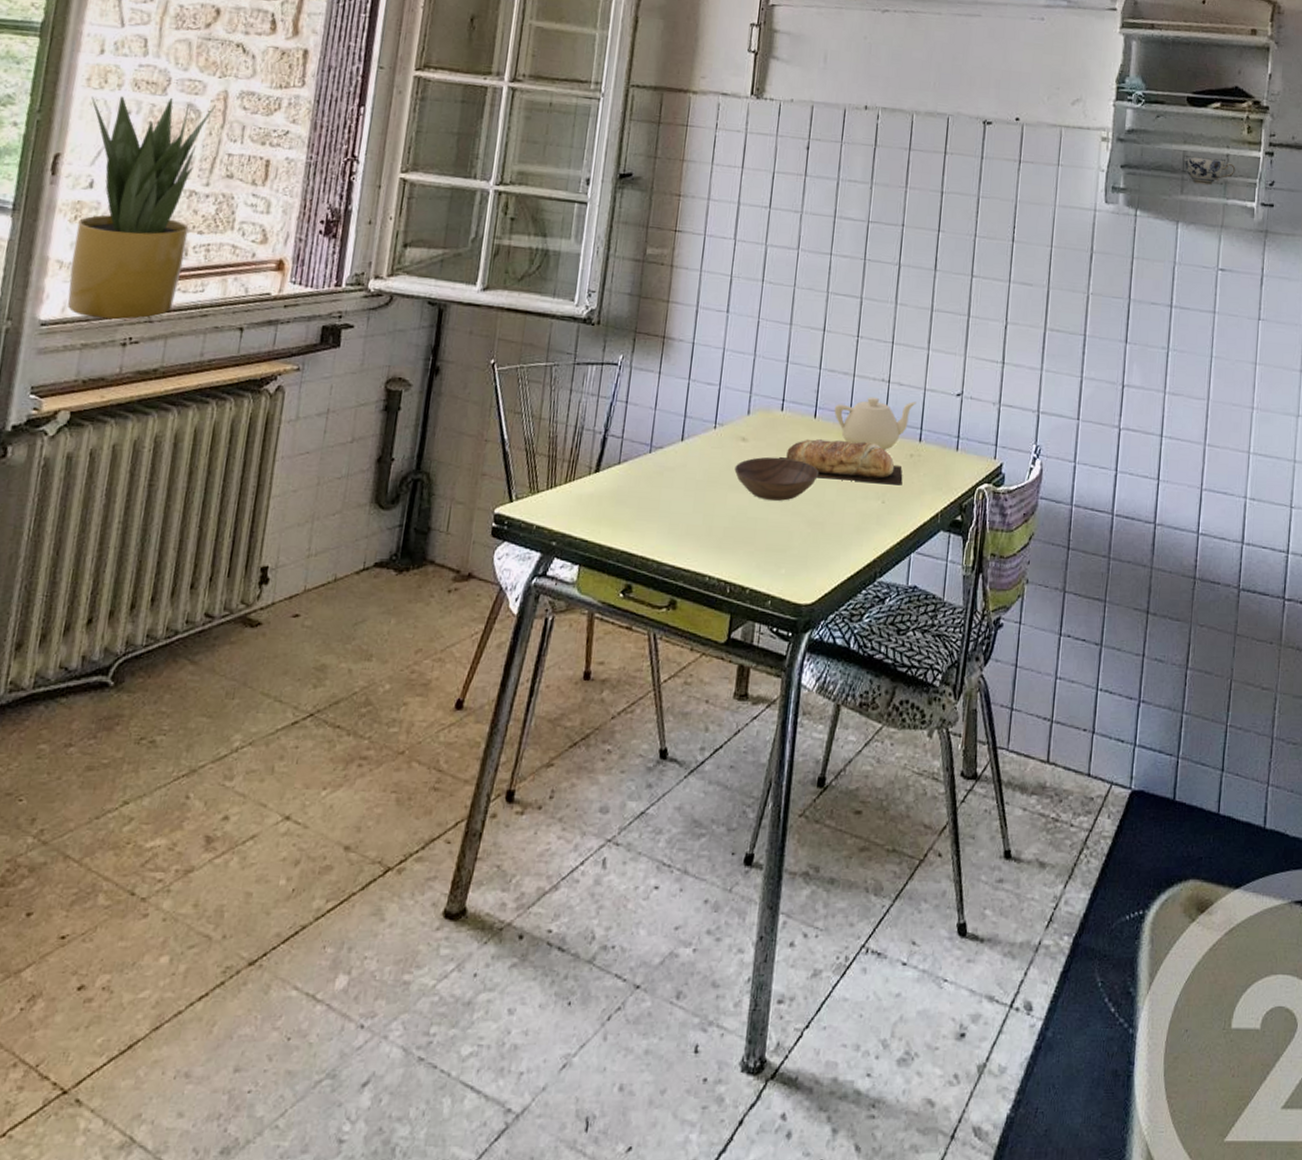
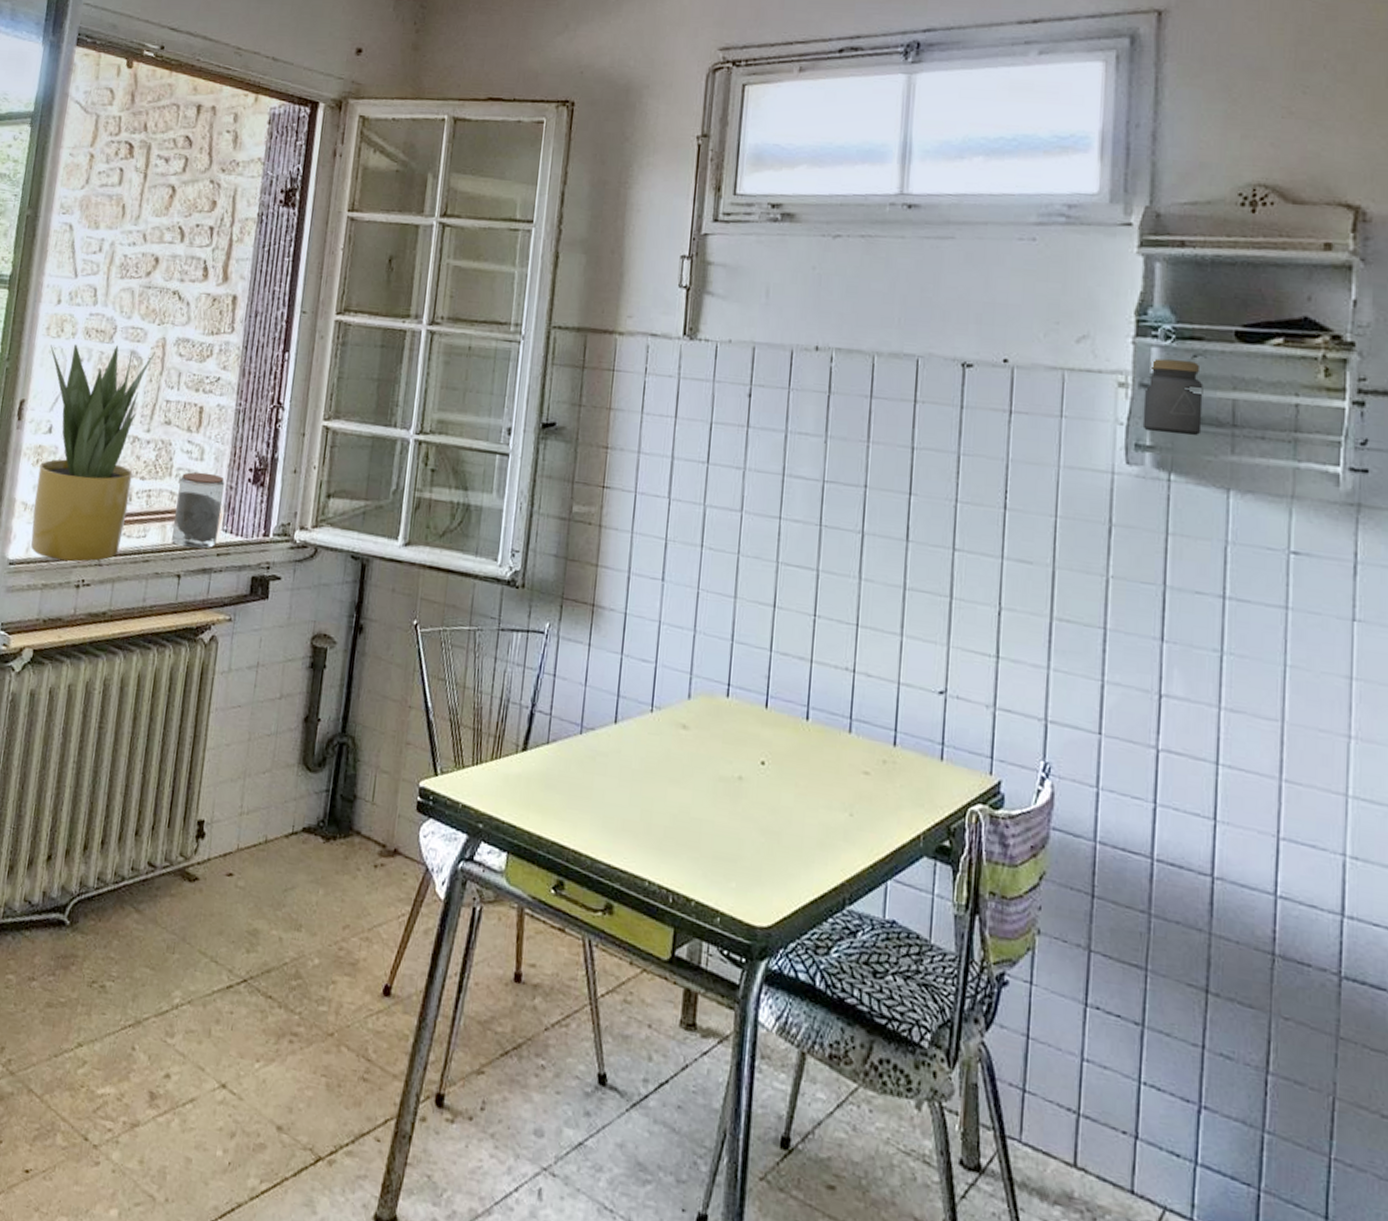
jar: none [232,225,294,301] -> present [171,472,225,549]
bowl: present [734,456,820,501] -> none [674,749,773,803]
bread loaf: present [779,439,903,486] -> none [726,732,875,797]
teapot: present [834,397,917,451] -> none [788,687,889,754]
jar: none [1118,118,1163,180] -> present [1142,358,1204,436]
teacup: present [1183,155,1236,185] -> none [1233,405,1310,443]

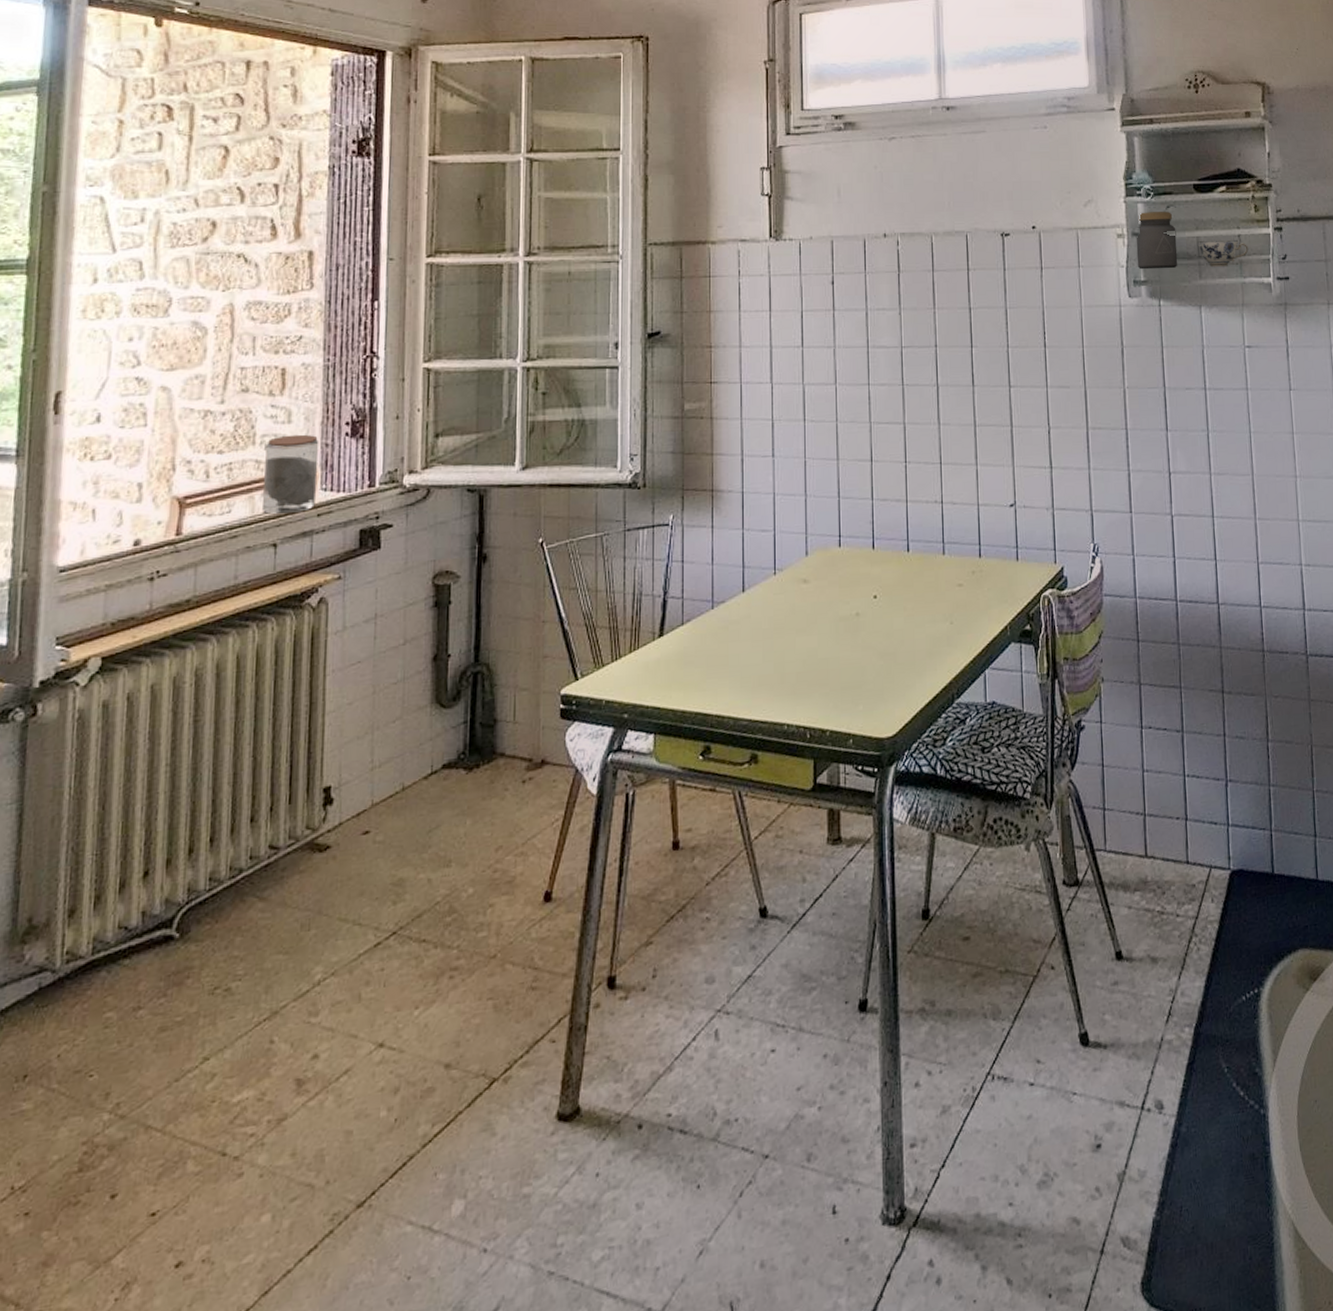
planter: present [31,344,155,562] -> none [85,318,222,557]
teacup: none [1233,405,1310,443] -> present [1198,239,1249,267]

